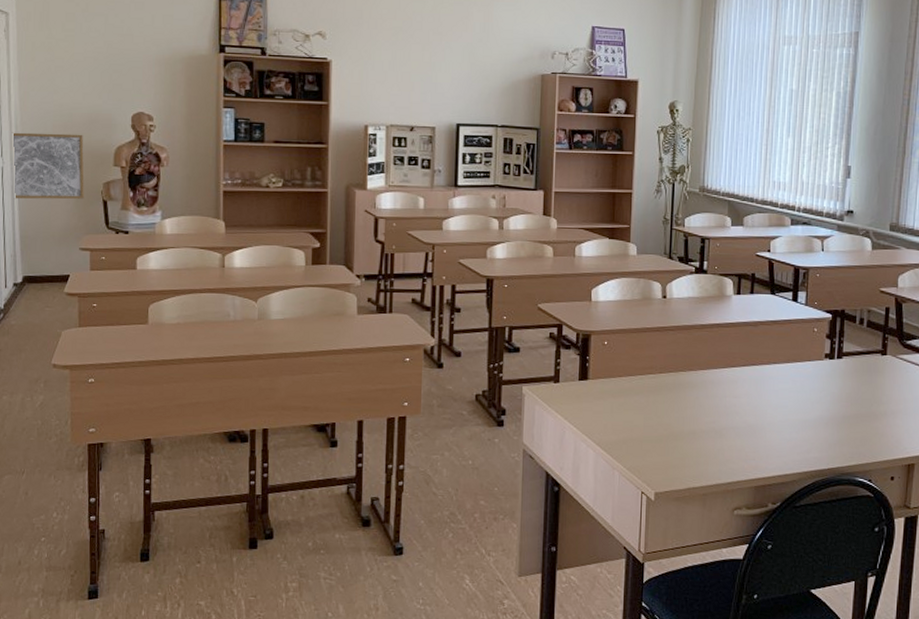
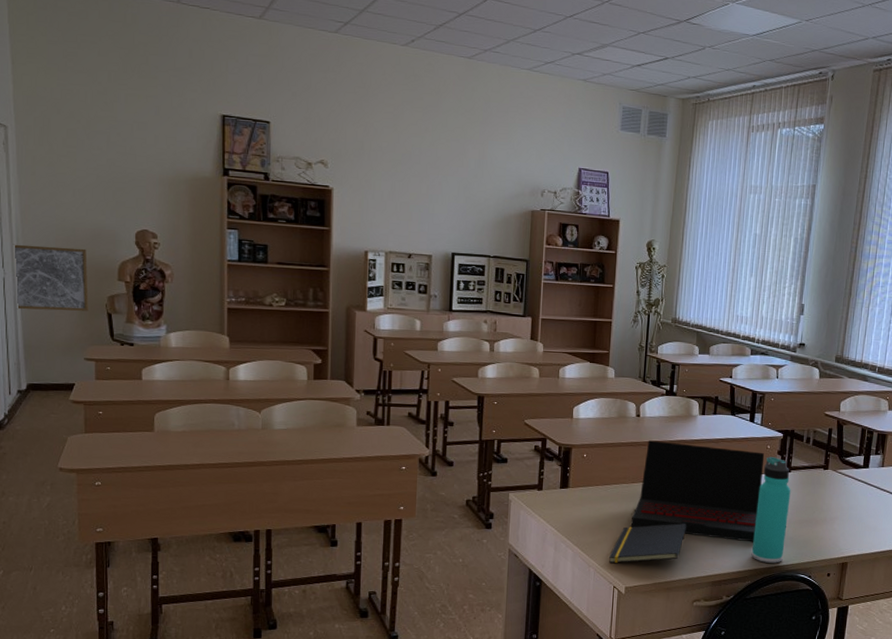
notepad: none [636,419,723,466] -> present [609,523,687,564]
laptop: none [659,324,811,441] -> present [630,440,765,542]
thermos bottle: none [799,341,844,465] -> present [751,457,791,563]

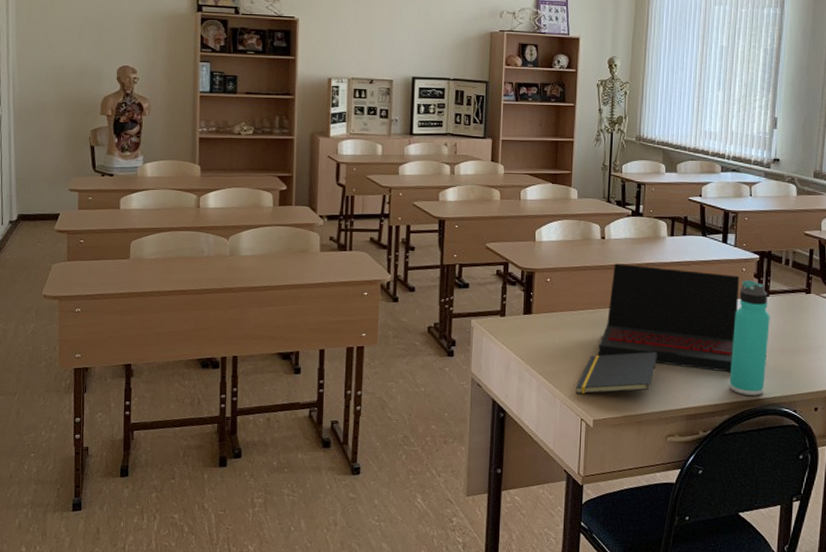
wall art: present [13,244,88,311] -> none [9,83,74,145]

